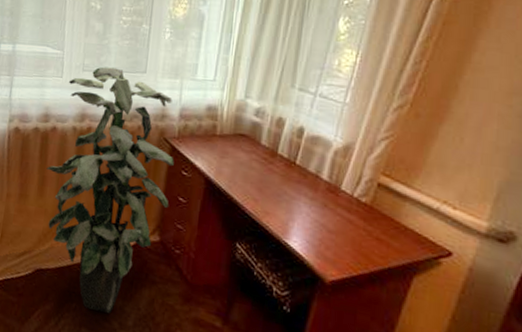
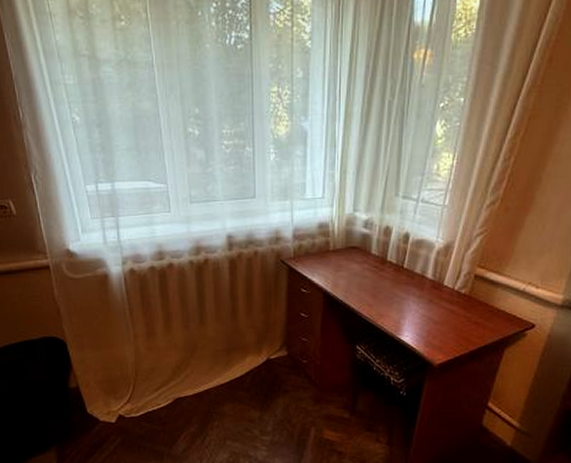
indoor plant: present [46,67,174,313] -> none [169,196,293,424]

